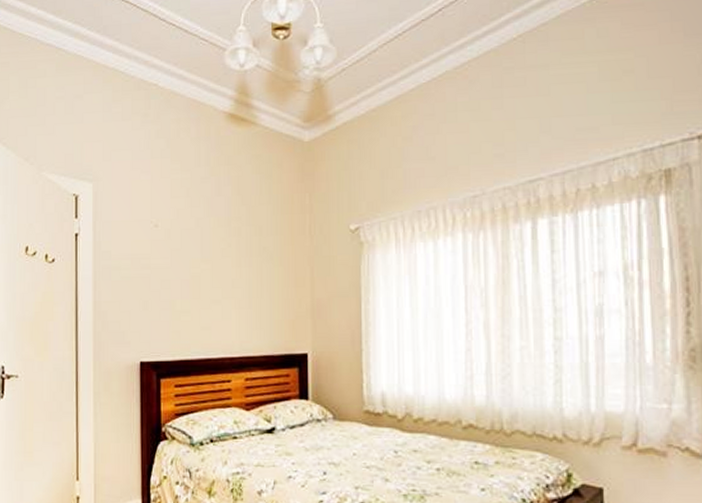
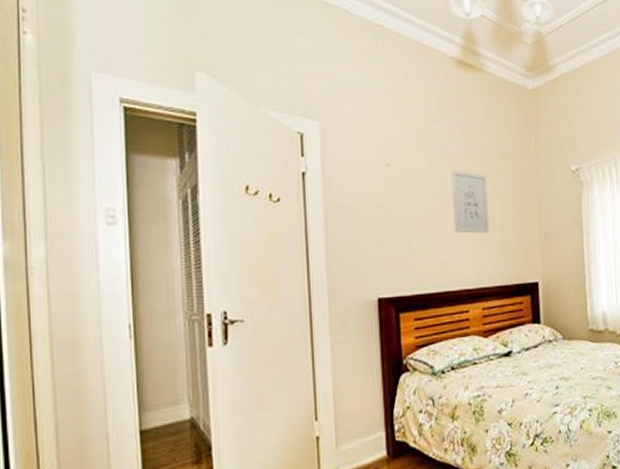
wall art: none [218,230,256,299] -> present [451,169,490,234]

